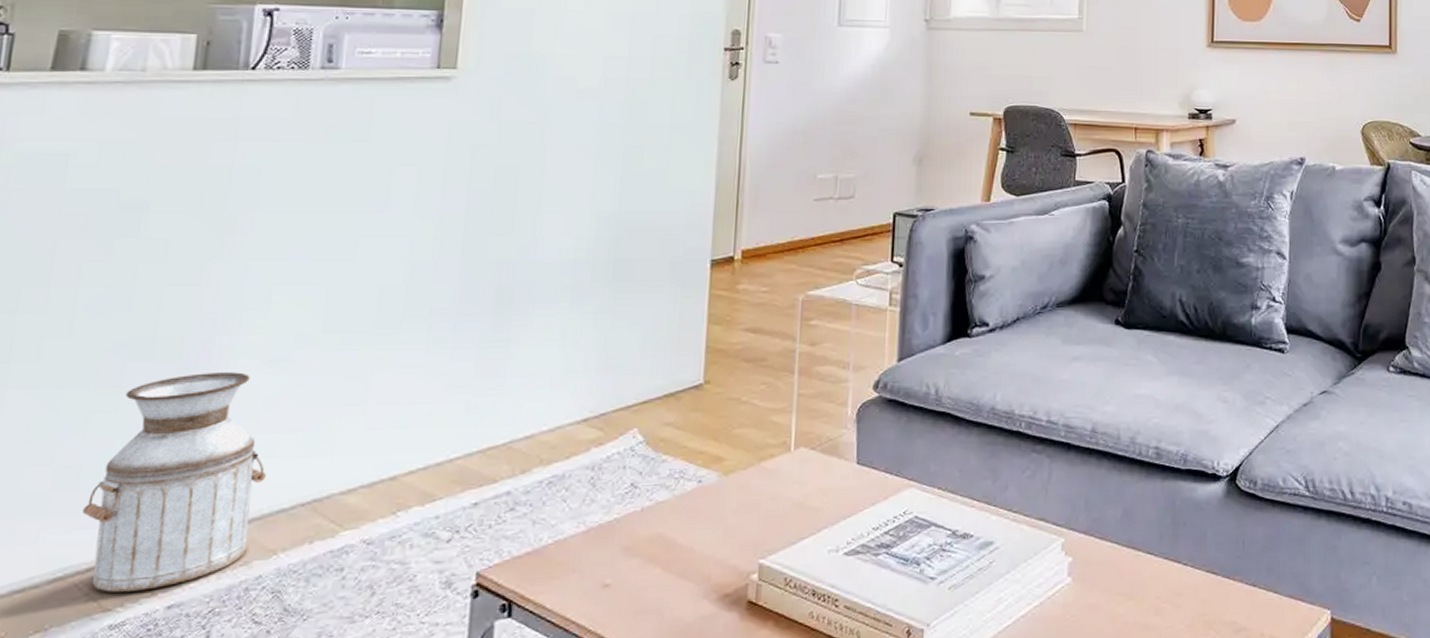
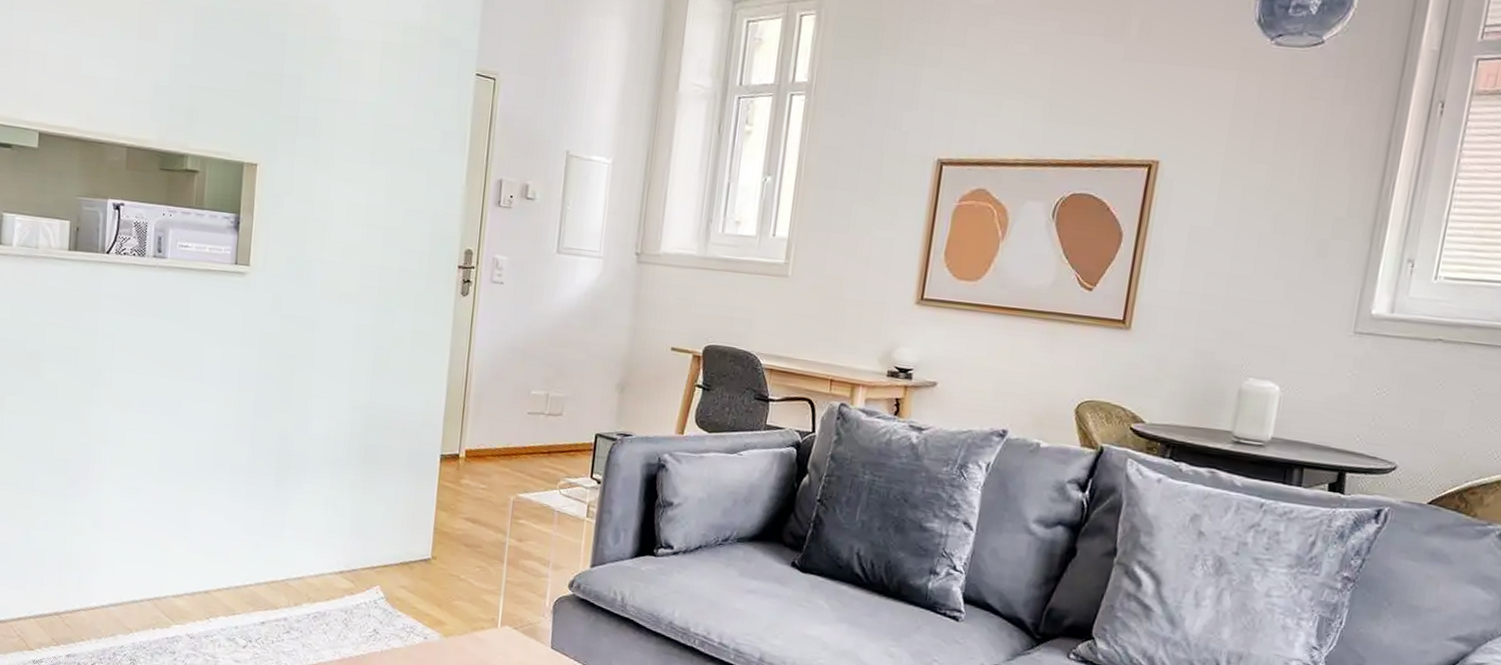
planter: present [83,372,266,592] -> none [14,489,124,641]

